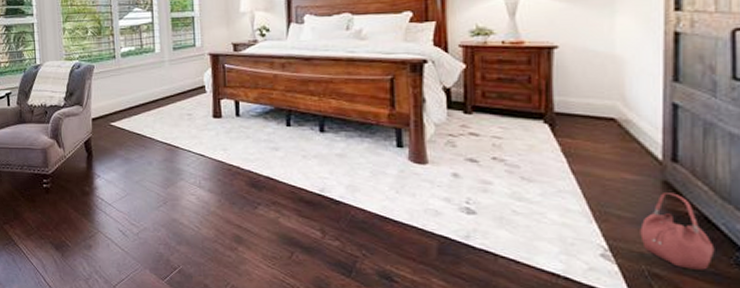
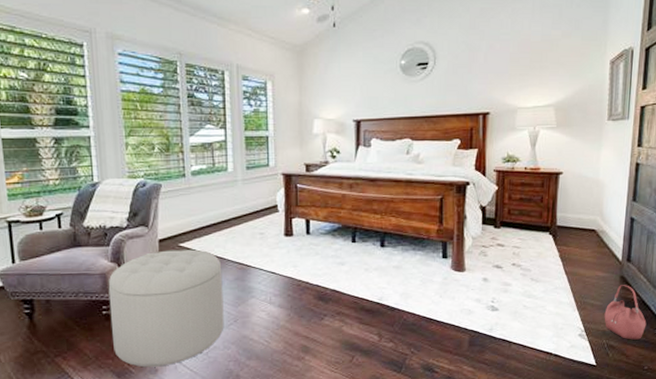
ottoman: none [48,129,154,243] -> present [108,249,224,368]

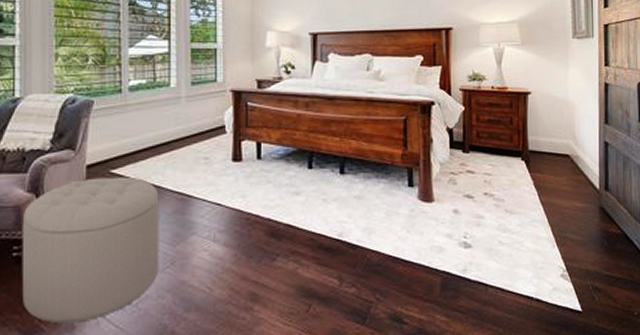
handbag: present [604,285,647,340] -> none [586,216,632,281]

